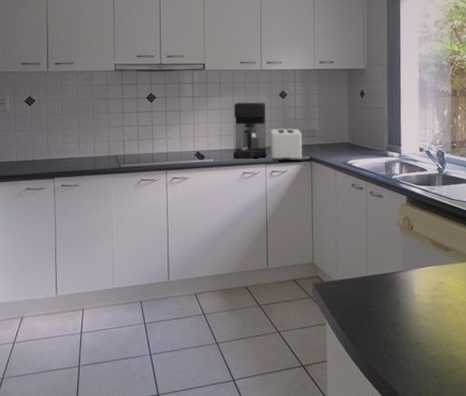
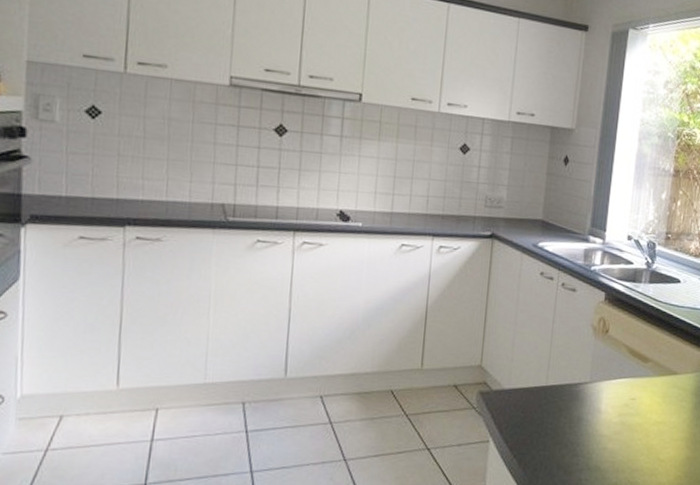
coffee maker: present [233,102,267,159] -> none [390,151,441,230]
toaster: present [270,128,302,162] -> none [440,191,484,238]

